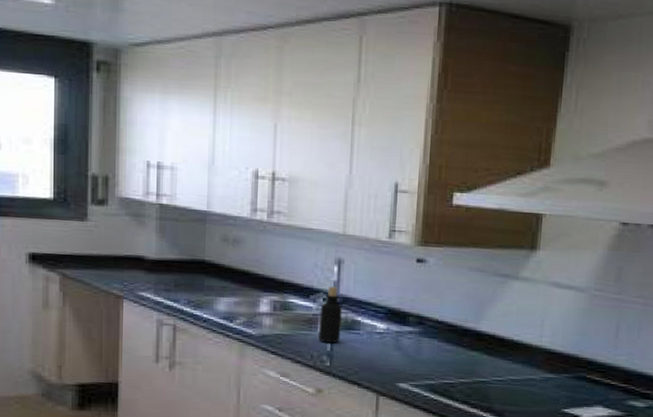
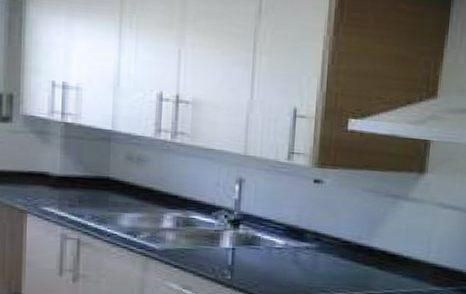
bottle: present [318,286,342,343] -> none [220,204,243,257]

